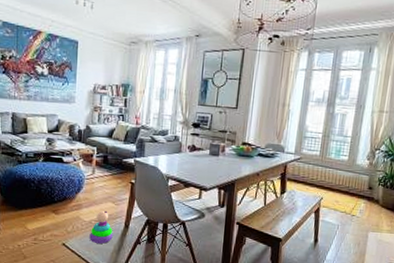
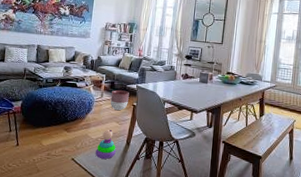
planter: none [104,165,126,189] -> present [110,90,129,111]

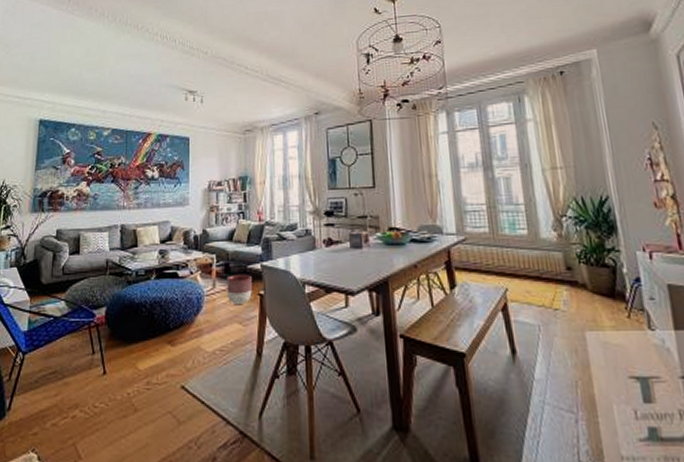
stacking toy: present [95,129,116,159] -> none [214,335,243,382]

